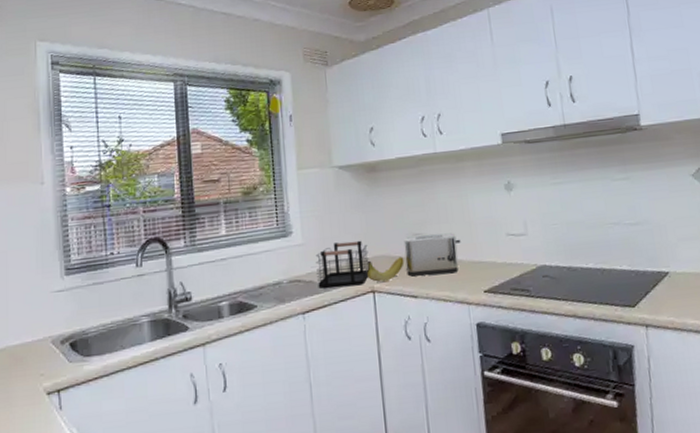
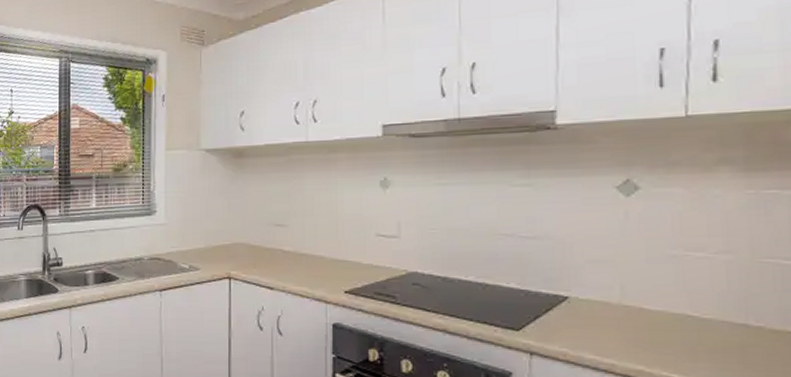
dish rack: present [315,240,369,288] -> none [176,225,228,270]
fruit: present [366,256,405,282] -> none [225,246,263,270]
toaster: present [403,232,461,277] -> none [263,226,325,269]

